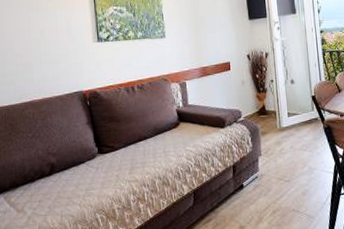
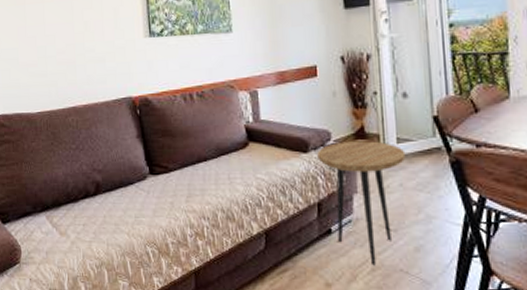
side table: none [232,116,294,209] -> present [317,141,406,266]

